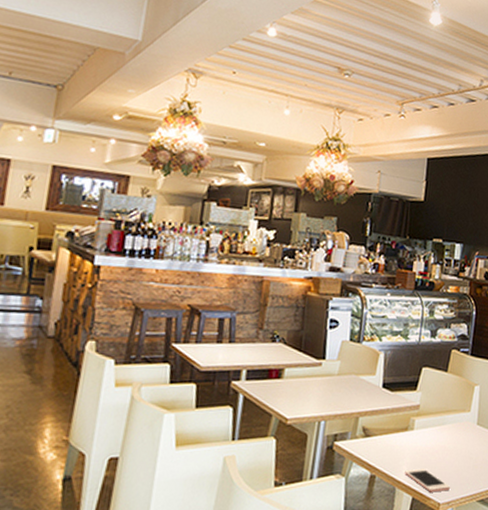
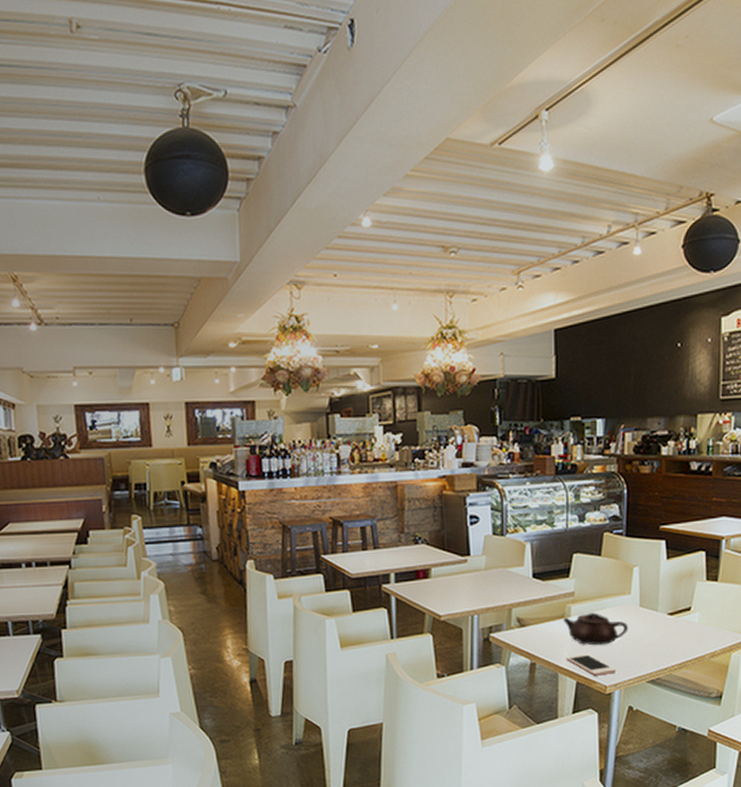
teapot: none [405,427,466,461] -> present [562,612,629,646]

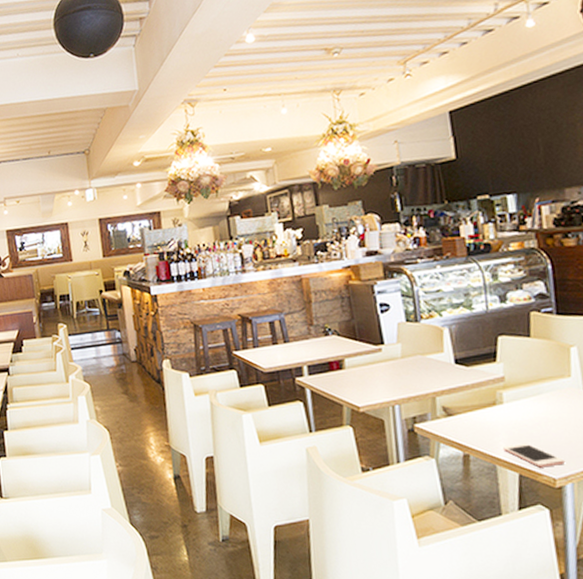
teapot: present [562,612,629,646] -> none [494,398,574,434]

